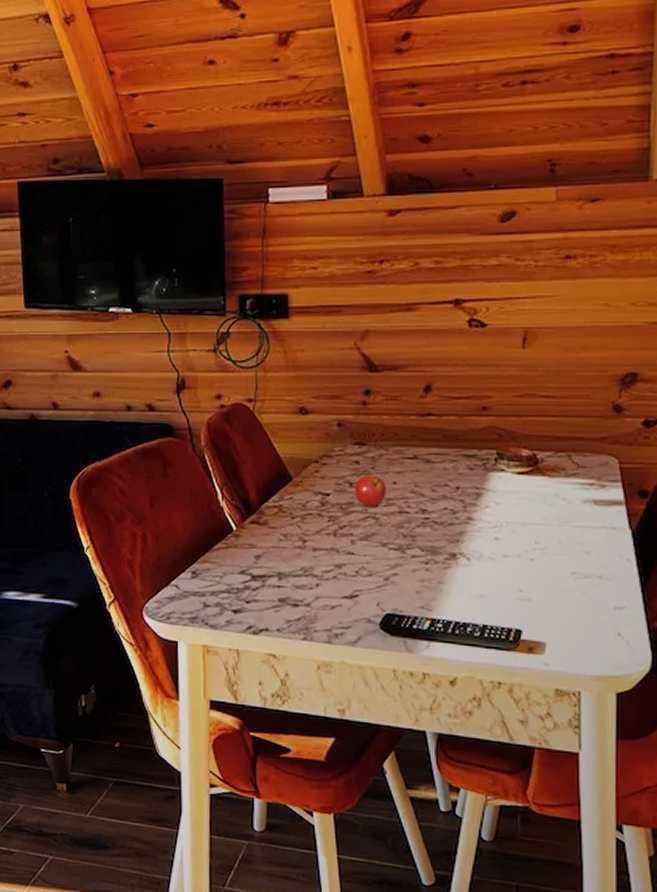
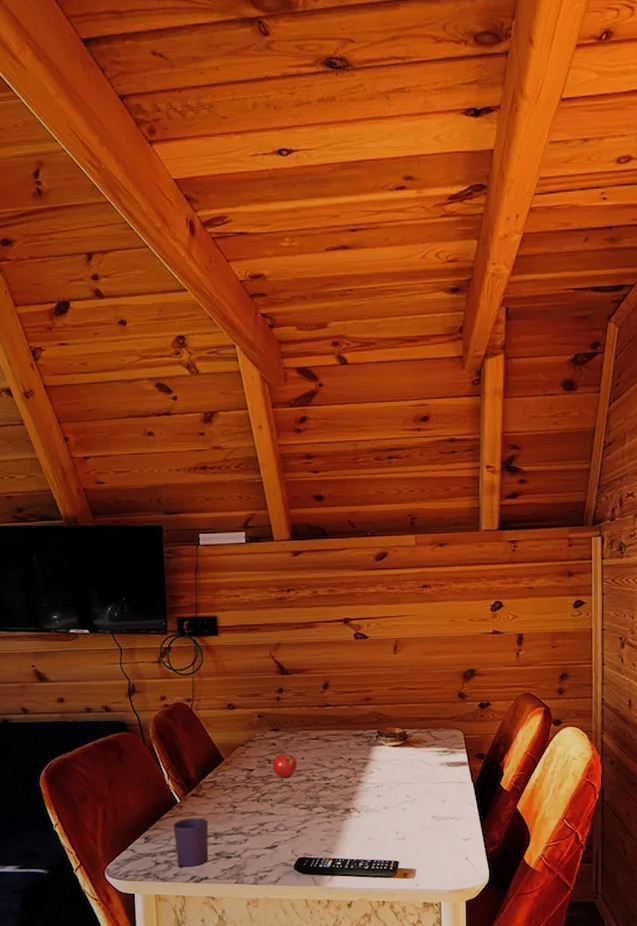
mug: none [226,550,271,614] -> present [173,817,209,867]

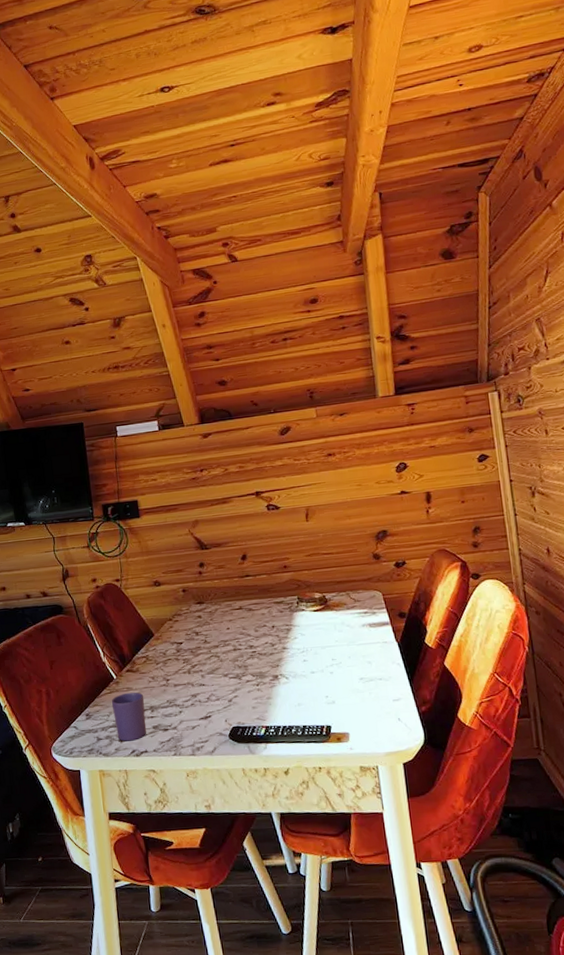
fruit: present [272,753,297,778] -> none [200,625,223,649]

